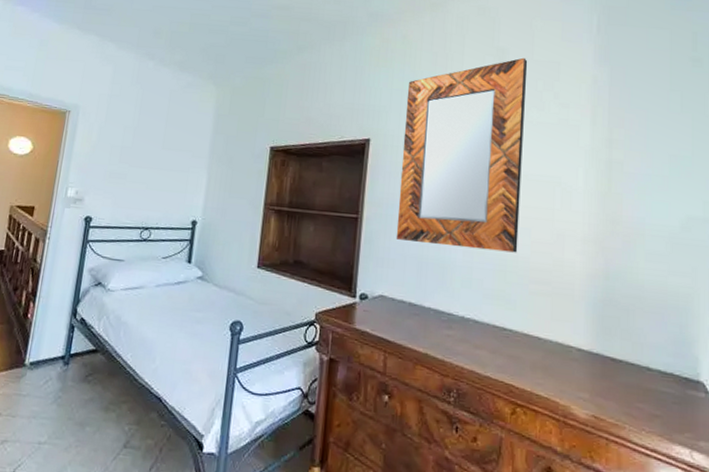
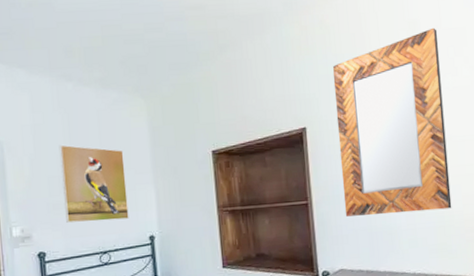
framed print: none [118,117,186,199] -> present [58,144,129,223]

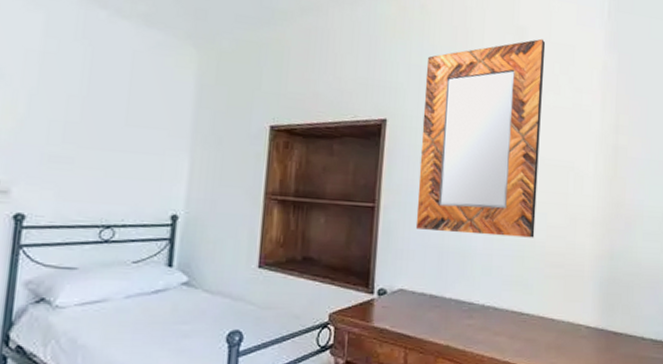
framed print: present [58,144,129,223] -> none [63,83,158,189]

